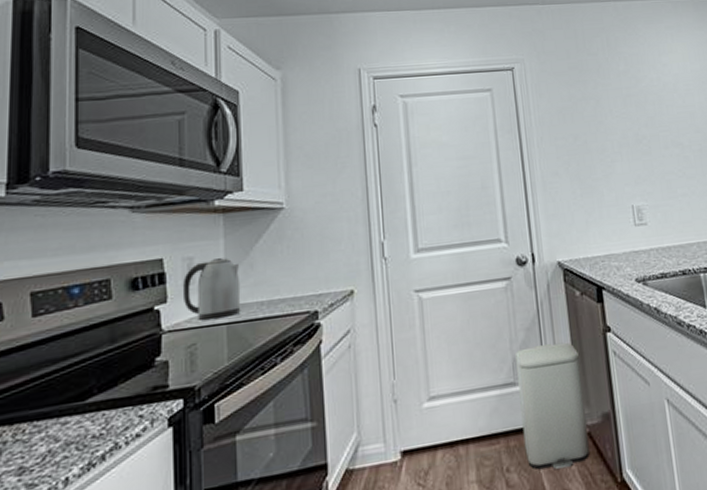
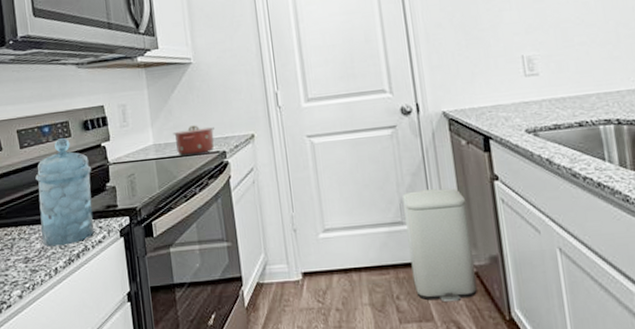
canister: none [49,300,137,449] -> present [35,137,94,247]
kettle: present [183,258,241,320] -> none [120,105,166,155]
casserole: none [252,281,306,318] -> present [173,125,215,156]

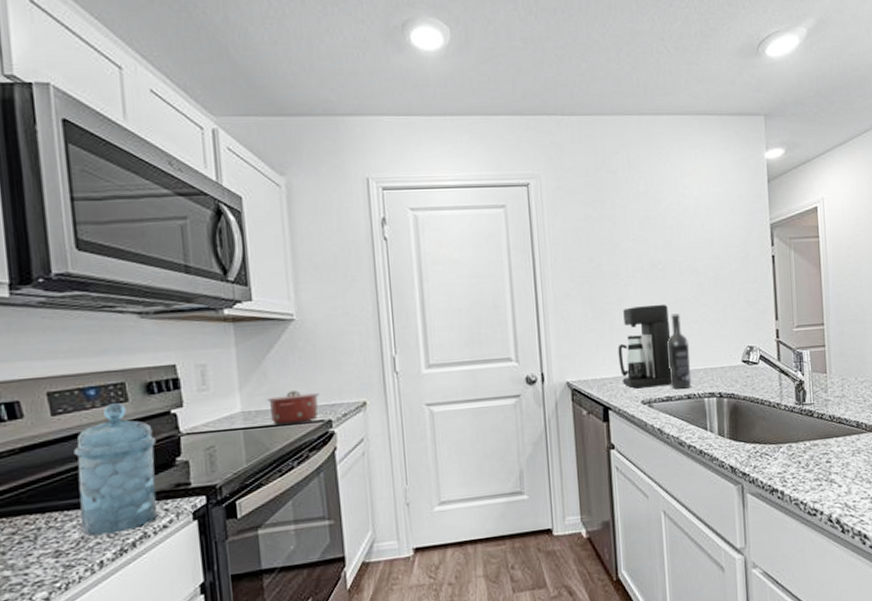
pedal bin: present [402,188,478,303] -> none [523,457,590,569]
coffee maker: none [495,26,559,117] -> present [618,304,671,389]
wine bottle: none [549,36,582,117] -> present [666,313,692,389]

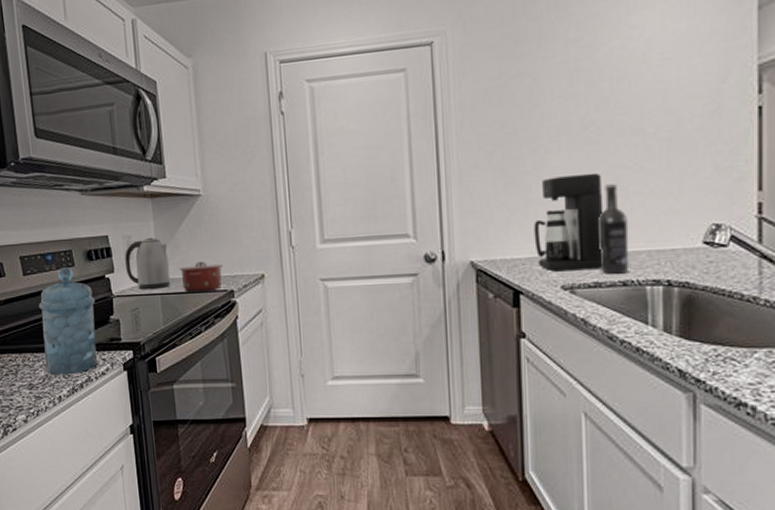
kettle: none [198,366,257,425] -> present [125,238,171,289]

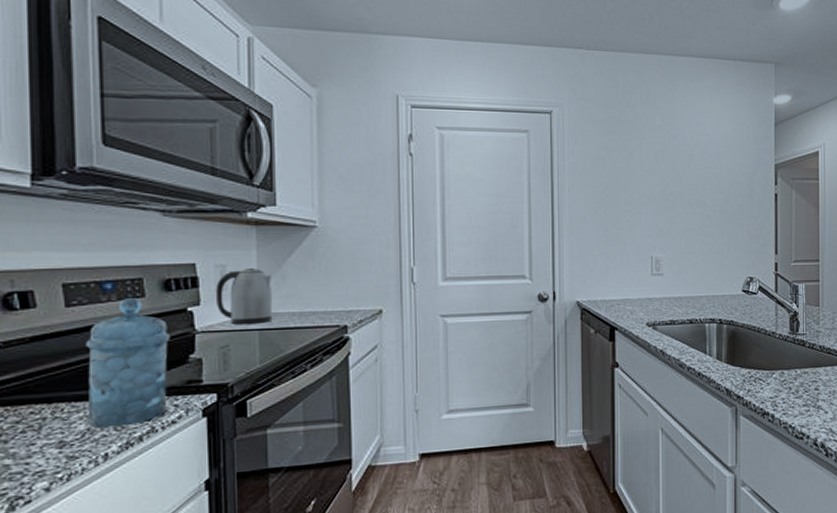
casserole: present [179,261,223,292] -> none [284,295,336,328]
coffee maker: present [534,172,604,272] -> none [627,232,677,311]
wine bottle: present [597,184,629,274] -> none [673,243,695,314]

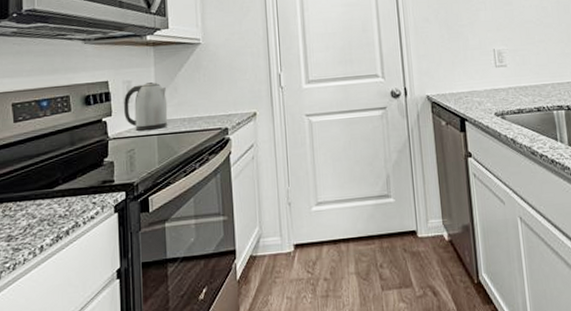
canister: present [86,297,171,428] -> none [28,112,90,224]

